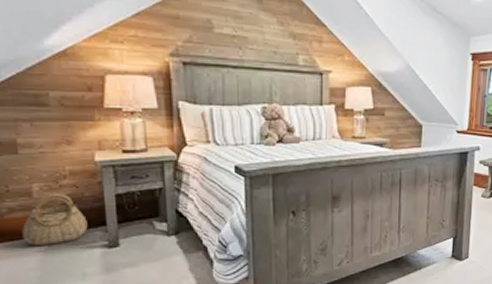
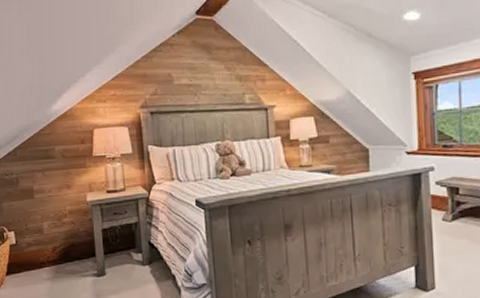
basket: present [22,193,88,247] -> none [36,229,82,275]

